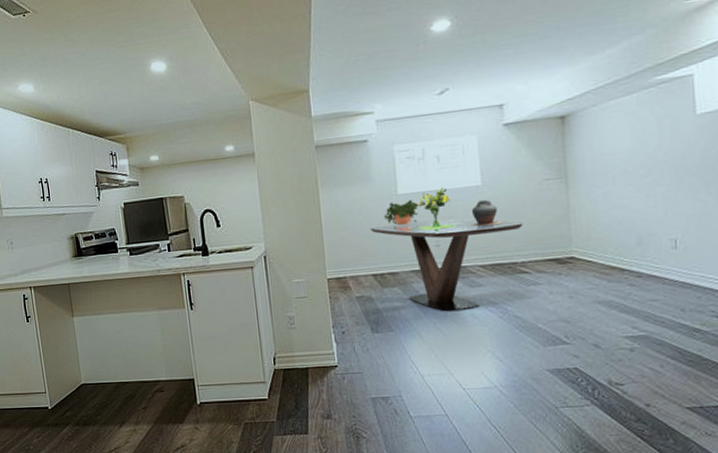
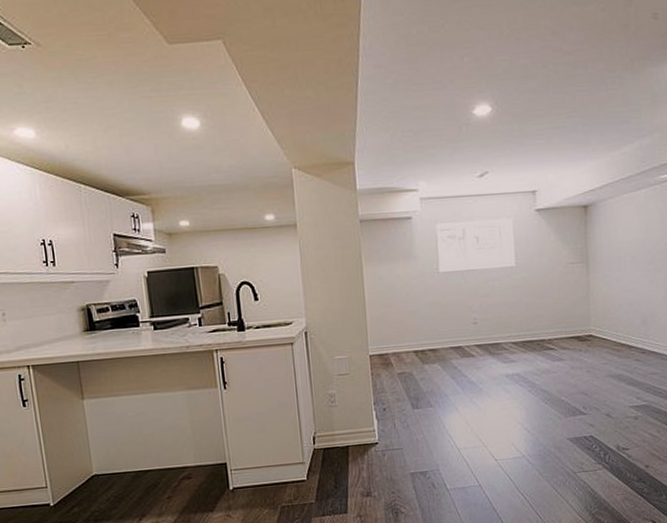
dining table: present [370,219,523,312] -> none [413,298,551,387]
potted plant: present [383,199,419,225] -> none [425,278,459,303]
bouquet: present [417,188,457,230] -> none [457,267,493,308]
ceramic pot: present [471,199,503,226] -> none [505,279,533,305]

